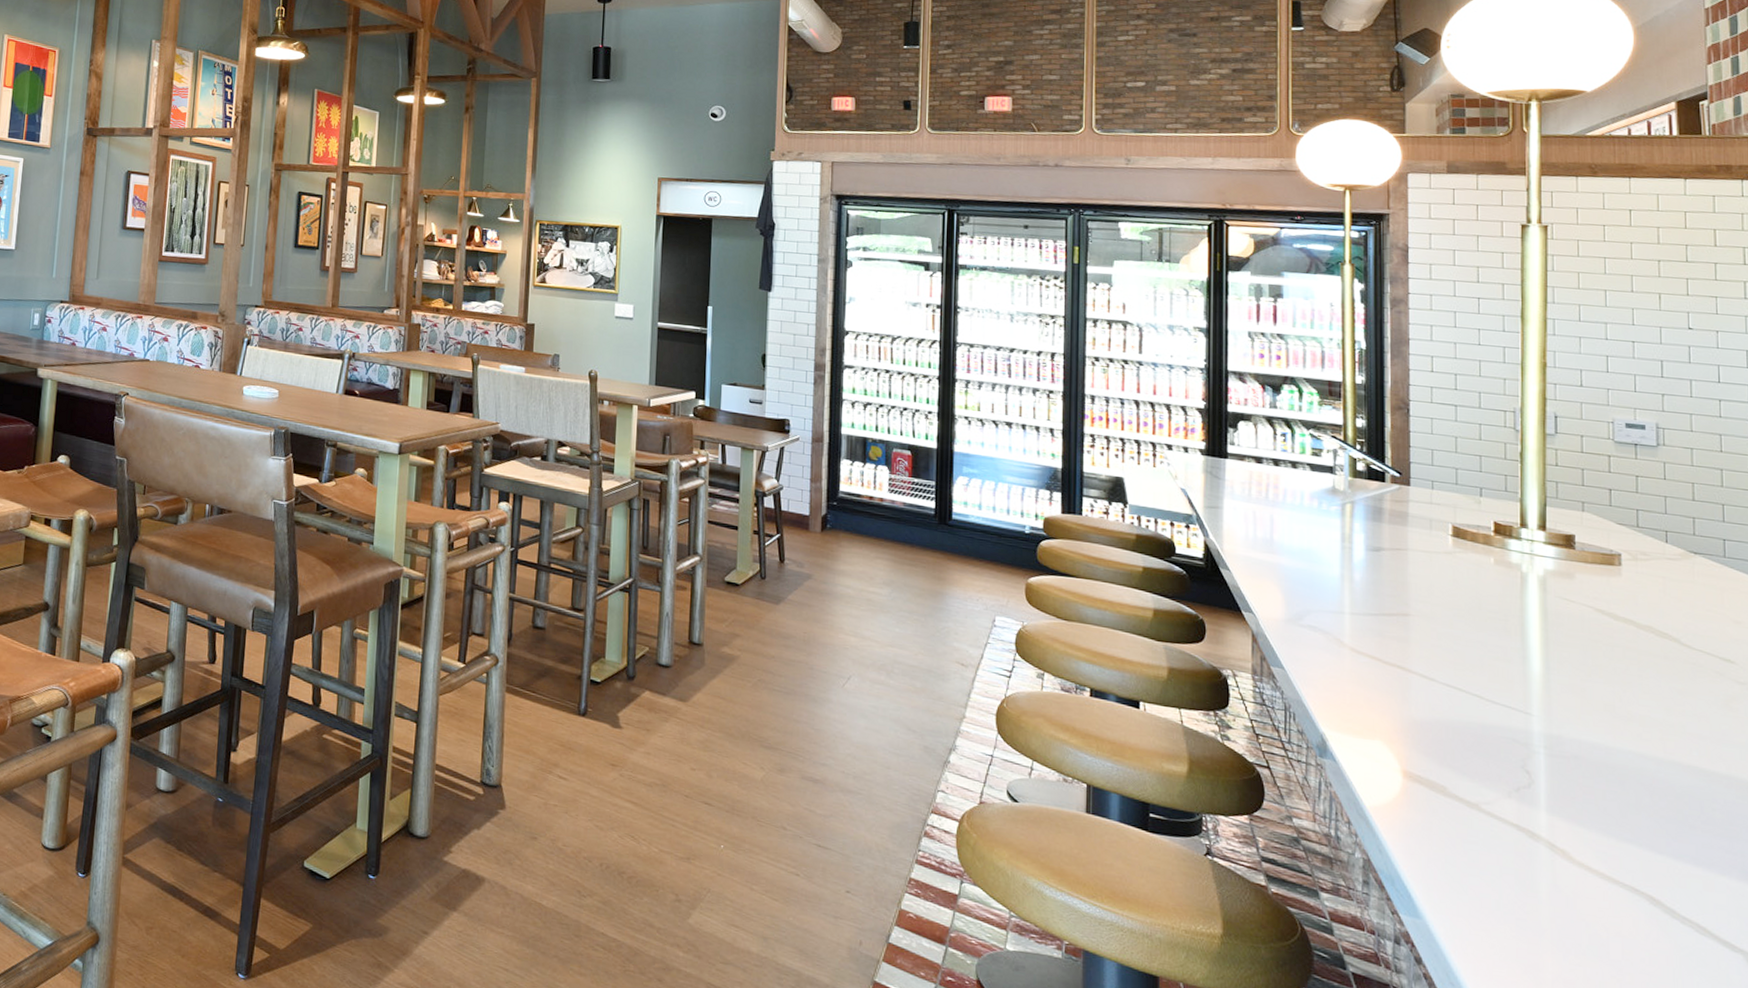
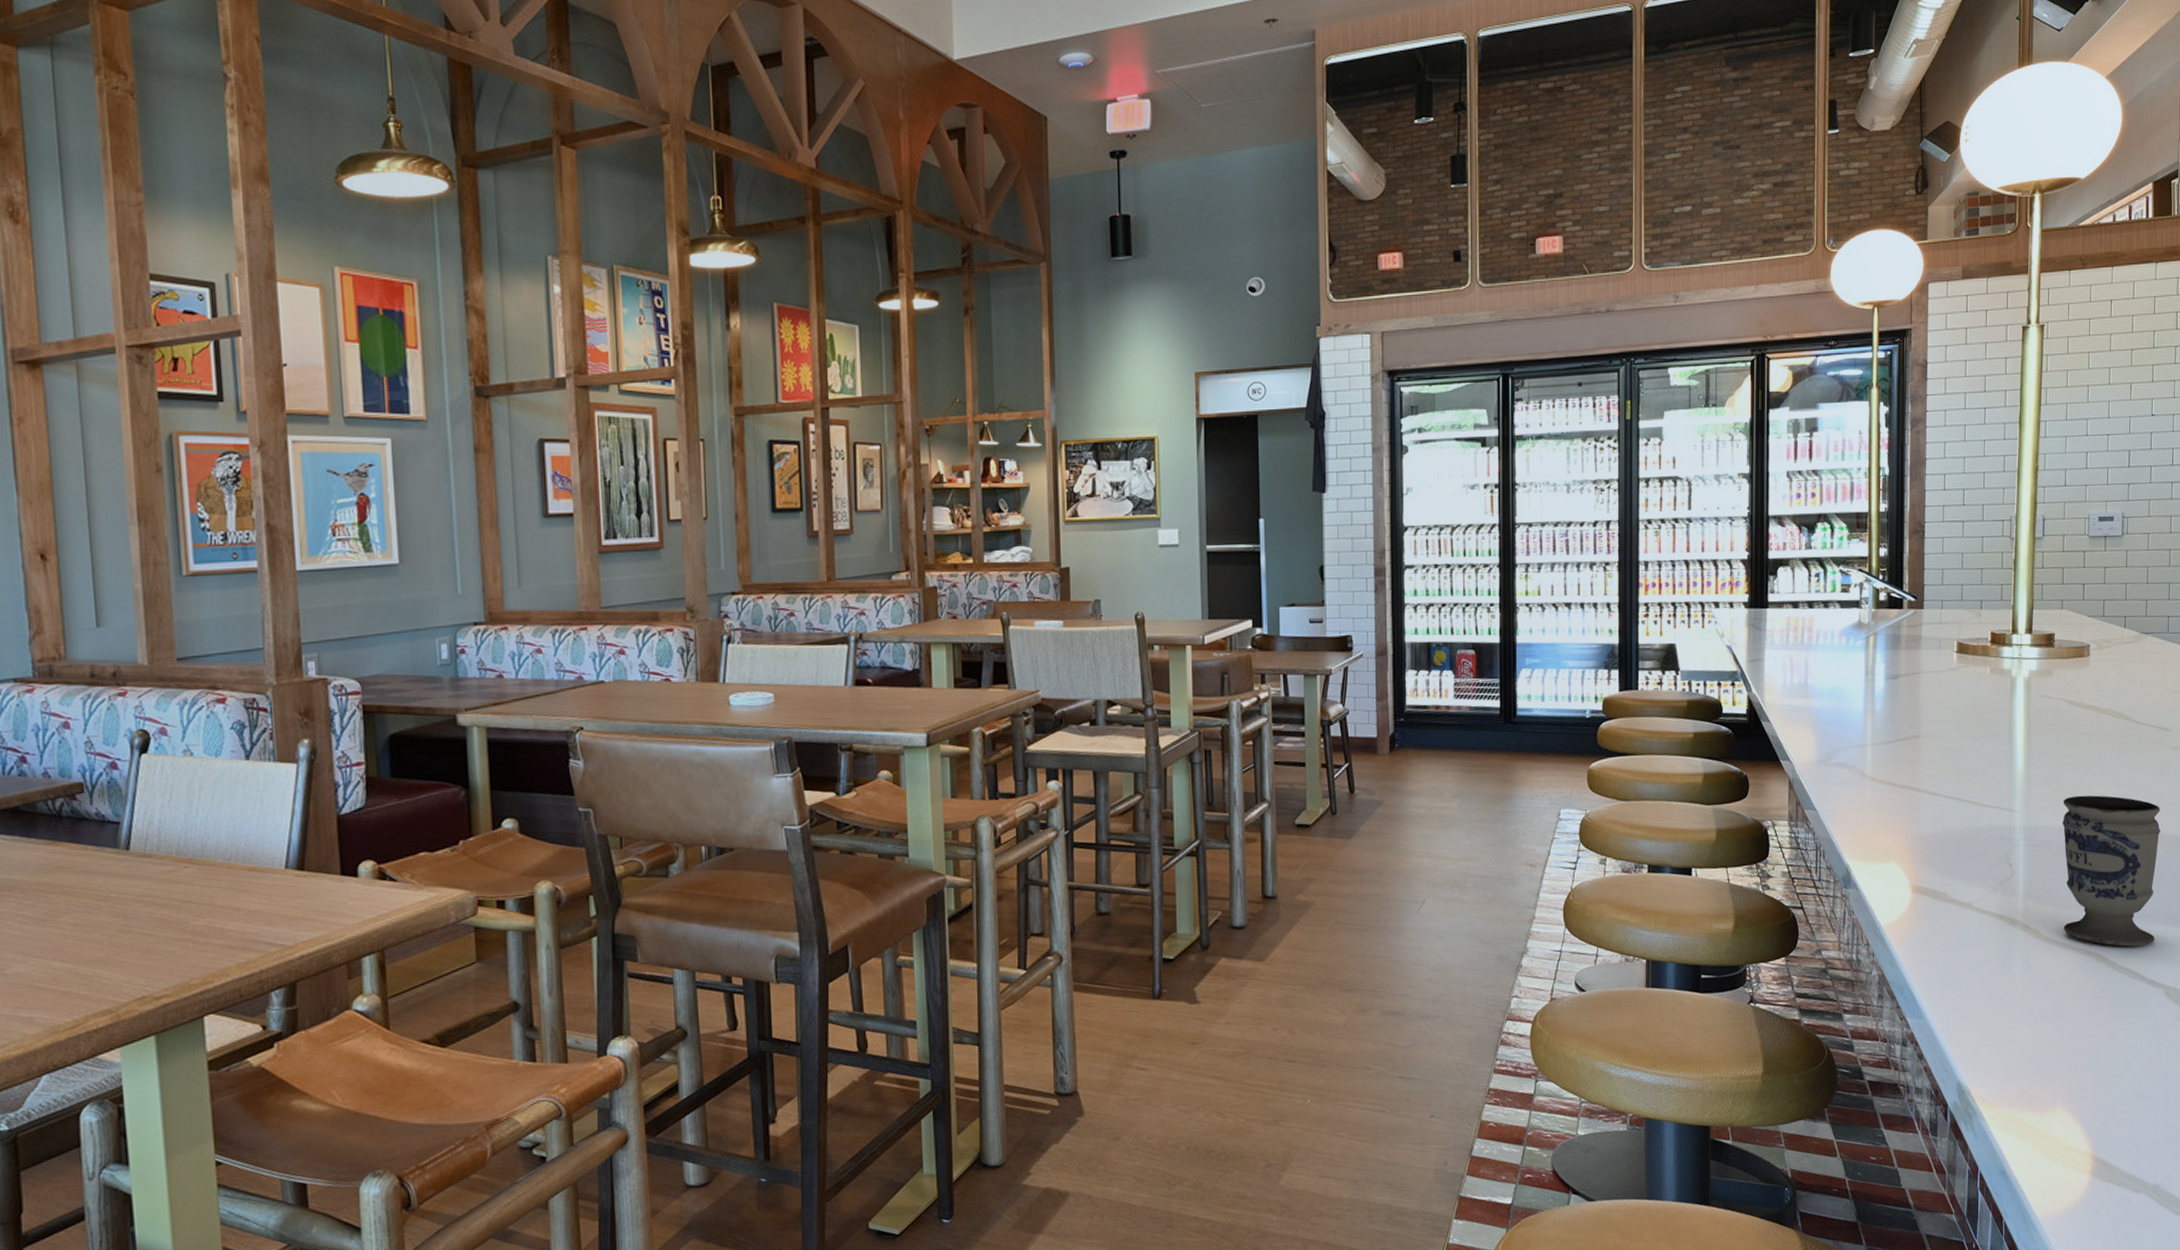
cup: none [1594,712,1729,899] -> present [2062,795,2161,947]

